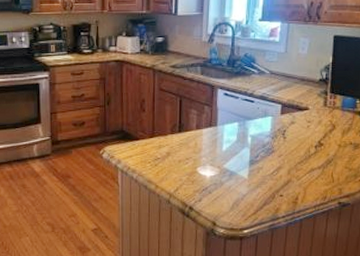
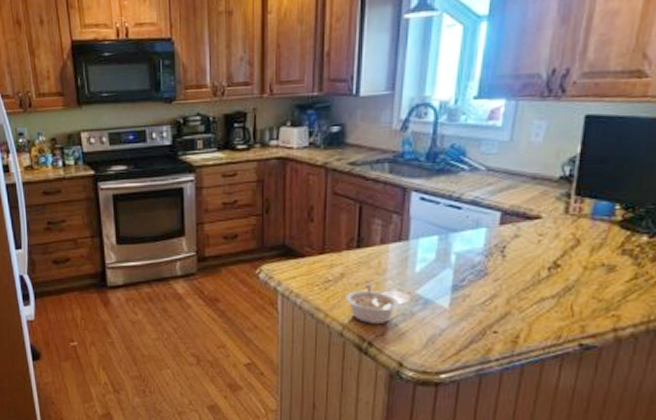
legume: none [171,161,212,193] -> present [346,284,400,325]

